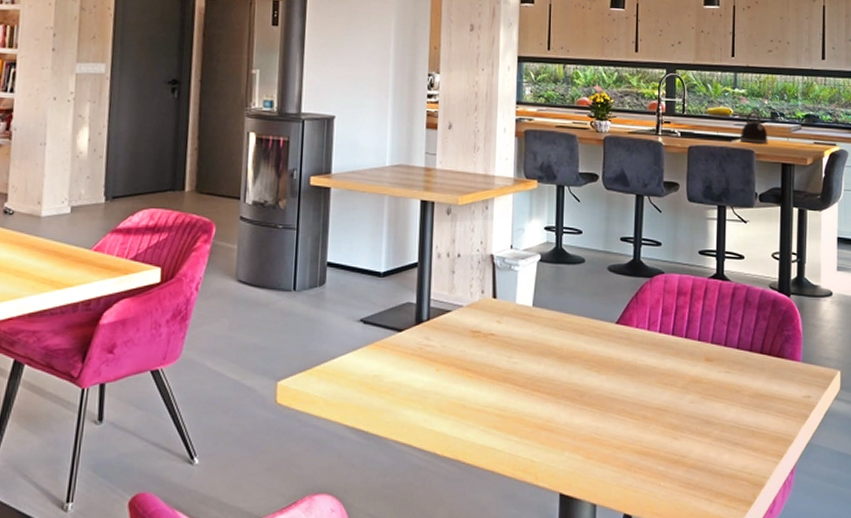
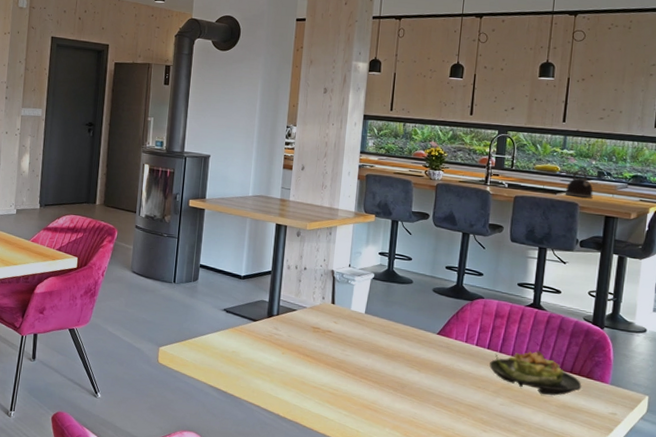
salad: none [675,330,773,384] -> present [489,350,582,396]

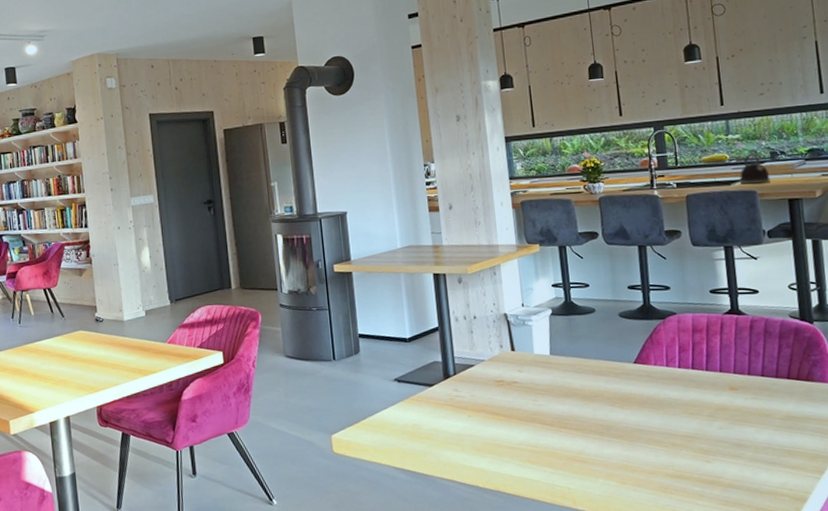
salad: present [489,350,582,396] -> none [697,360,804,409]

